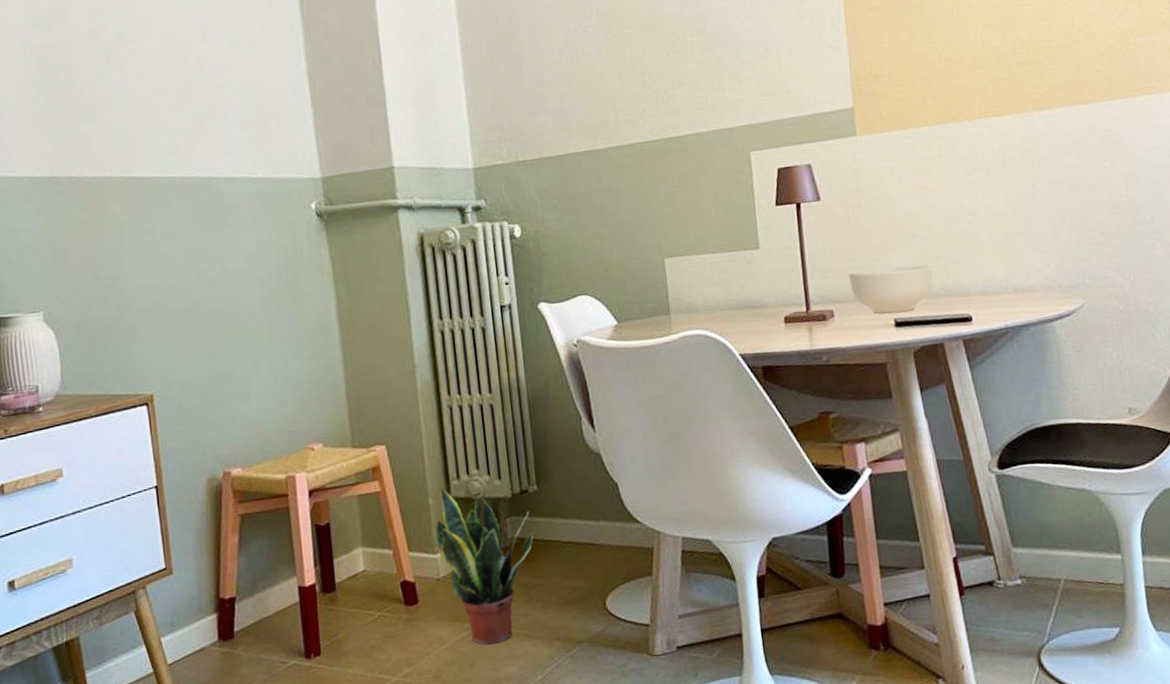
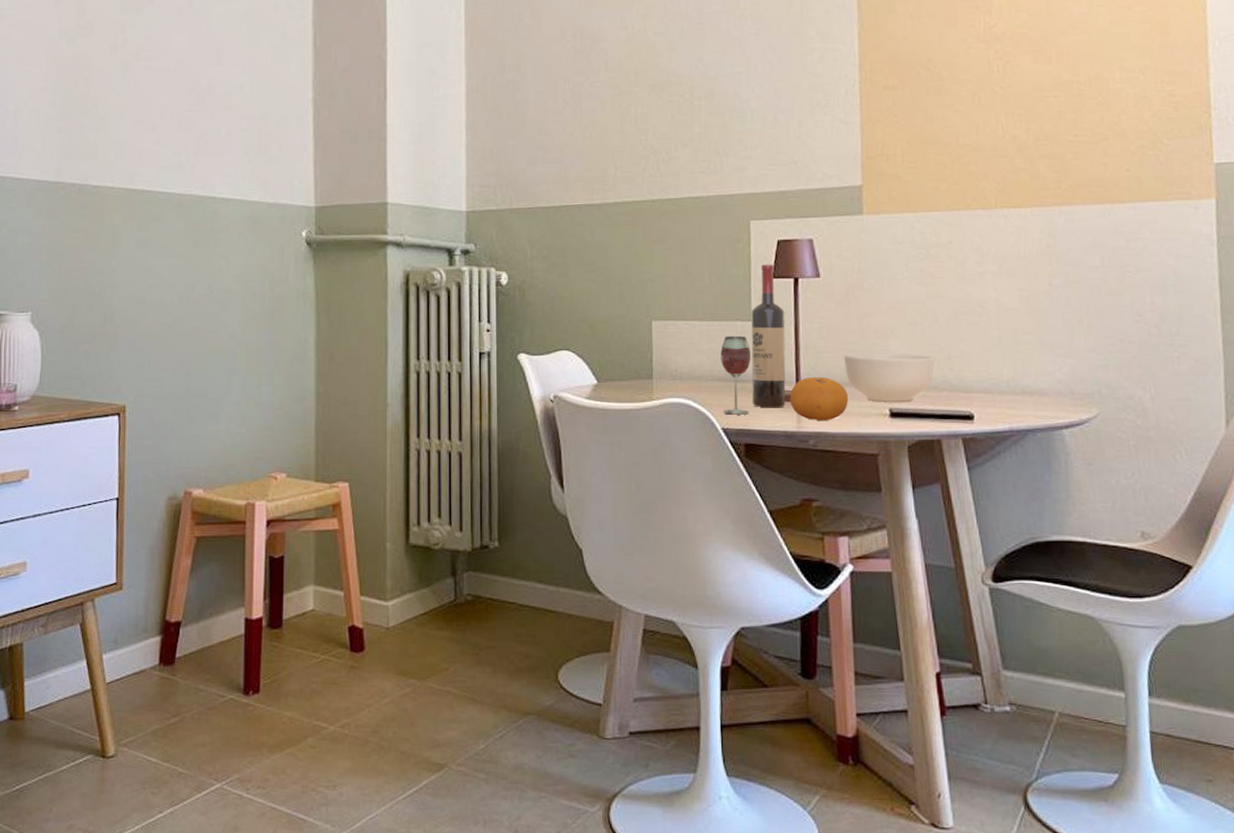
potted plant: present [435,487,533,645] -> none [388,533,489,704]
wineglass: none [732,264,764,341] -> present [720,335,751,415]
wine bottle: none [758,192,798,331] -> present [751,264,786,408]
fruit: none [800,295,856,338] -> present [789,376,849,420]

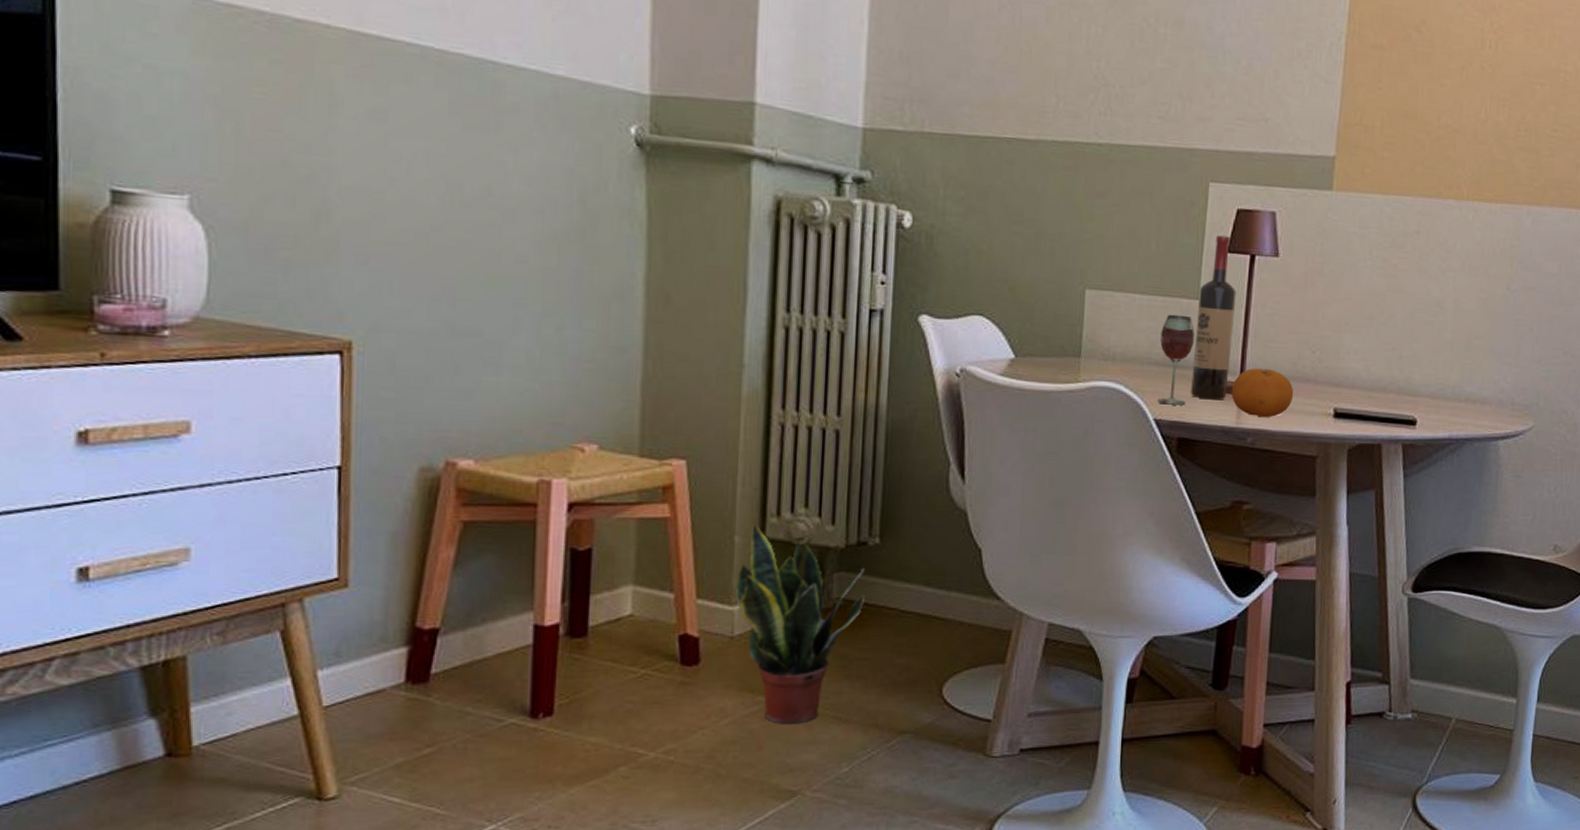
potted plant: none [388,533,489,704] -> present [735,524,864,724]
bowl: present [843,353,935,402] -> none [1293,345,1387,402]

